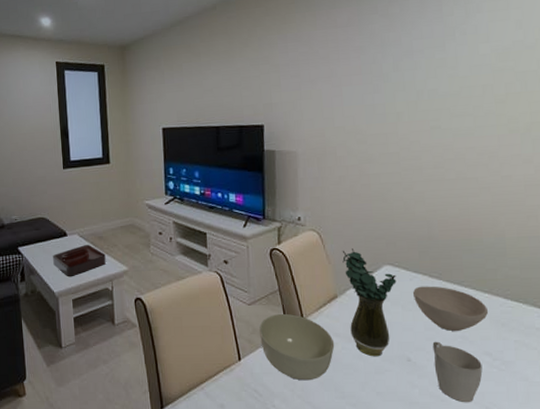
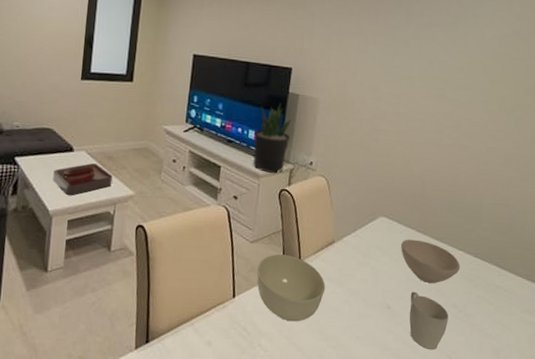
planter: none [235,161,272,234] -> present [253,102,292,173]
vase: present [342,249,397,357] -> none [341,198,389,303]

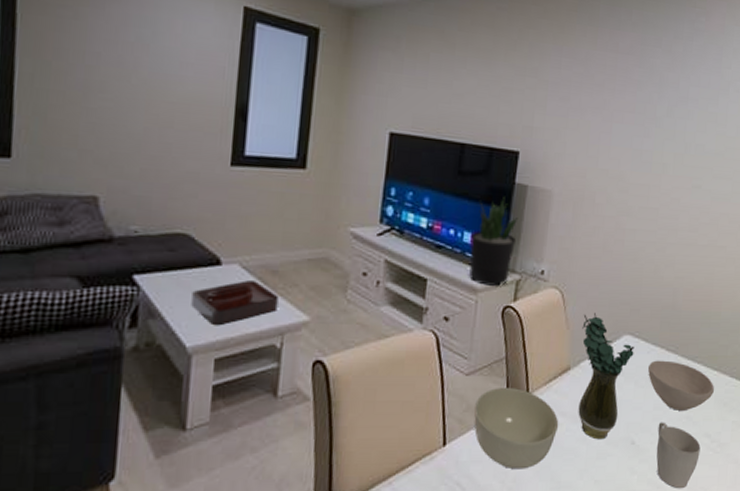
vase: none [341,198,389,303] -> present [578,313,635,440]

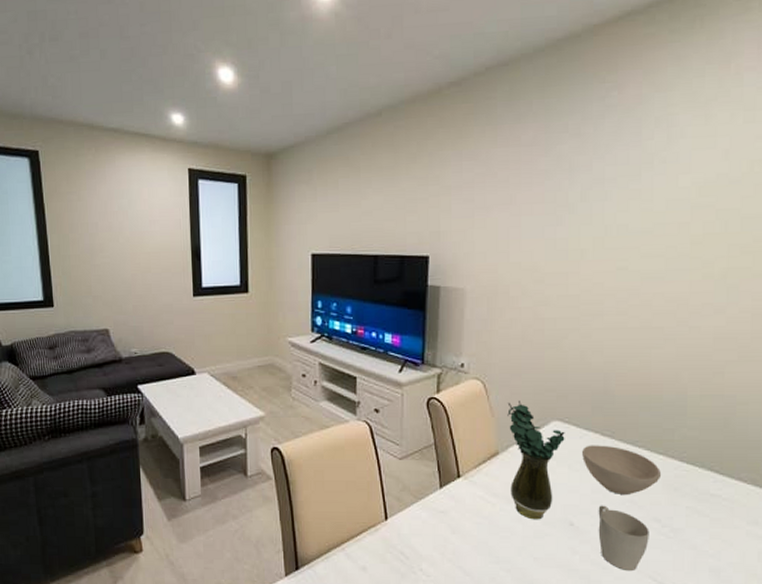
decorative tray: present [191,280,279,326] -> none [178,385,240,422]
planter: present [469,196,519,286] -> none [391,298,434,380]
bowl: present [474,388,559,470] -> none [410,471,492,544]

